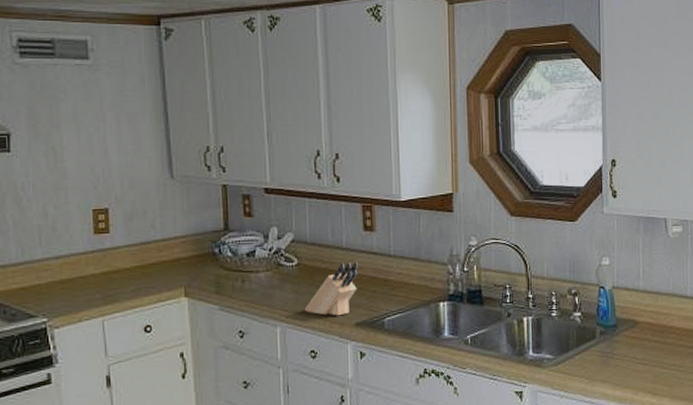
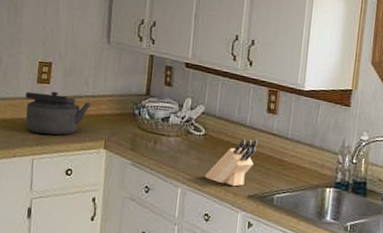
kettle: none [82,240,163,291] -> present [25,91,92,135]

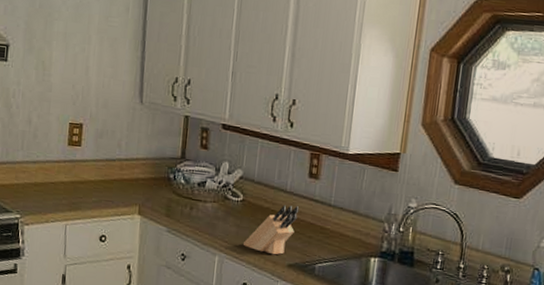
kettle: present [25,91,92,135] -> none [56,154,125,200]

